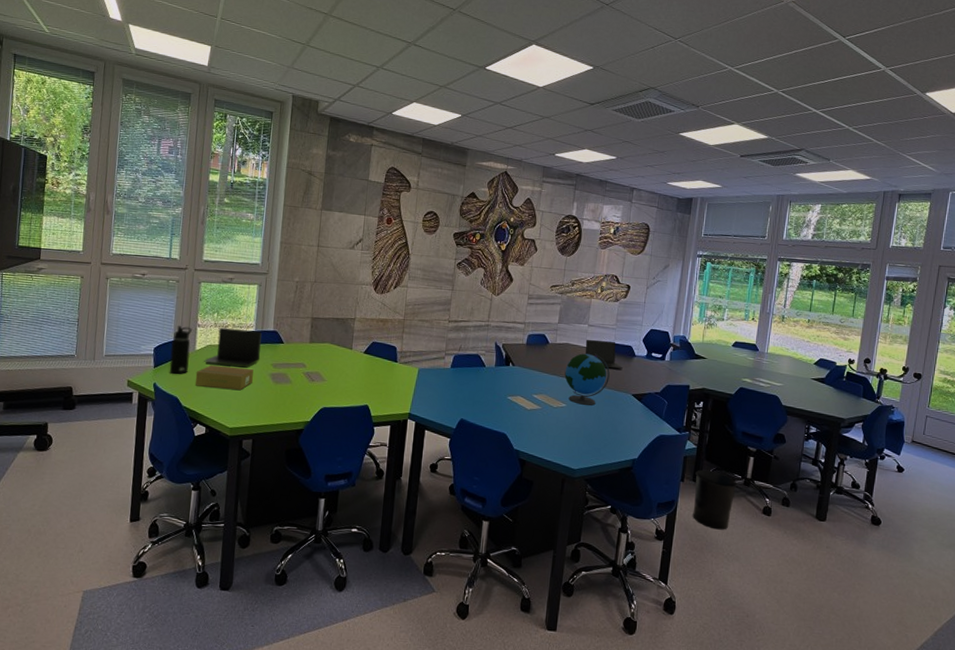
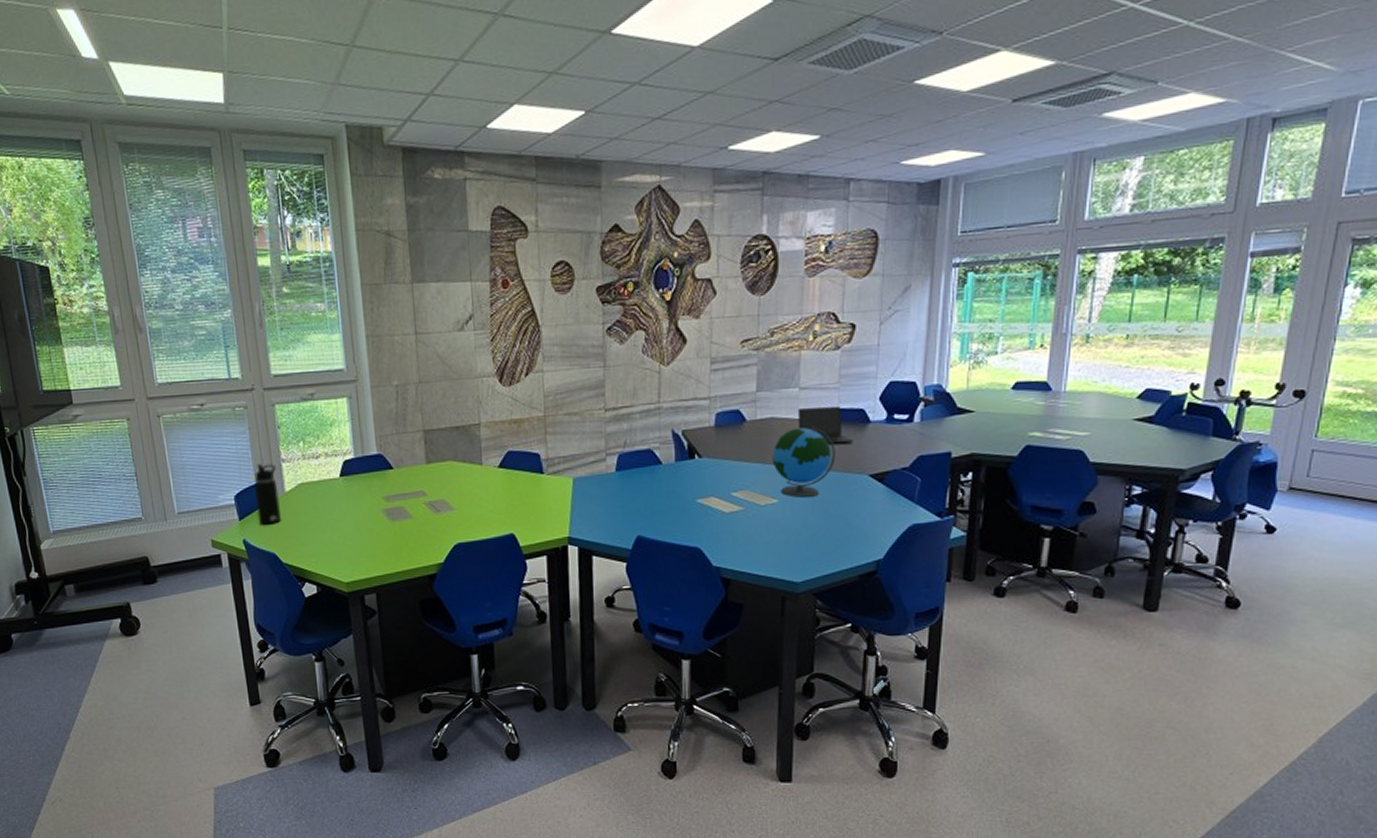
box: present [195,365,254,391] -> none [291,506,363,537]
laptop computer: present [204,327,262,368] -> none [298,457,368,507]
waste bin: present [693,470,737,530] -> none [965,562,1027,638]

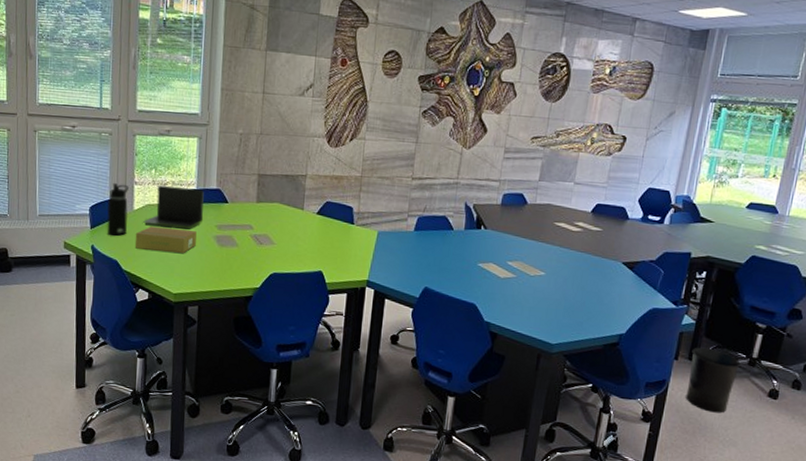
box: none [291,506,363,537] -> present [135,226,197,254]
laptop computer: none [298,457,368,507] -> present [143,185,204,229]
globe: present [772,426,835,498] -> none [544,215,598,274]
laptop: present [797,405,853,444] -> none [569,199,613,234]
waste bin: none [965,562,1027,638] -> present [686,347,741,413]

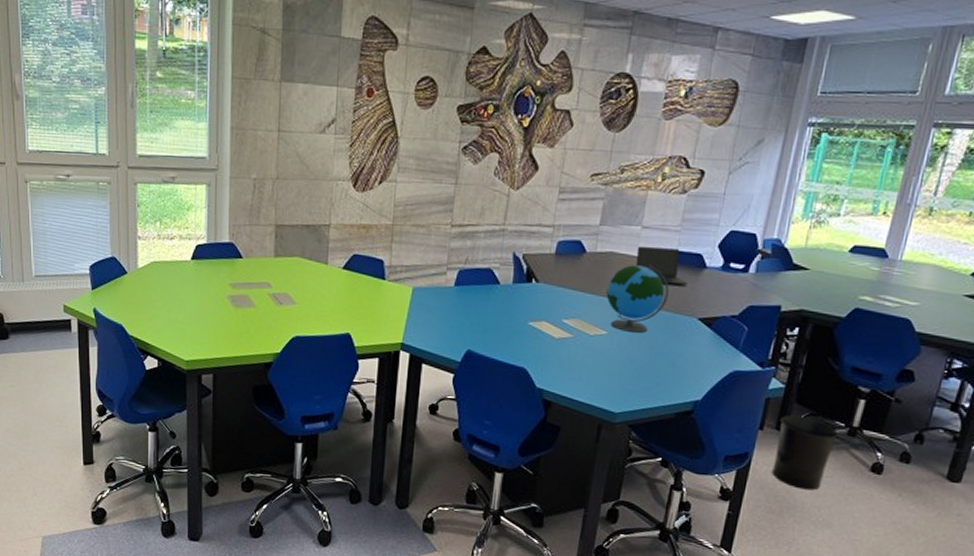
water bottle: present [106,182,129,236] -> none [108,237,133,297]
box: present [135,226,197,254] -> none [140,286,208,317]
laptop computer: present [143,185,204,229] -> none [149,239,216,289]
globe: none [544,215,598,274] -> present [606,265,669,333]
laptop: none [569,199,613,234] -> present [636,245,687,286]

